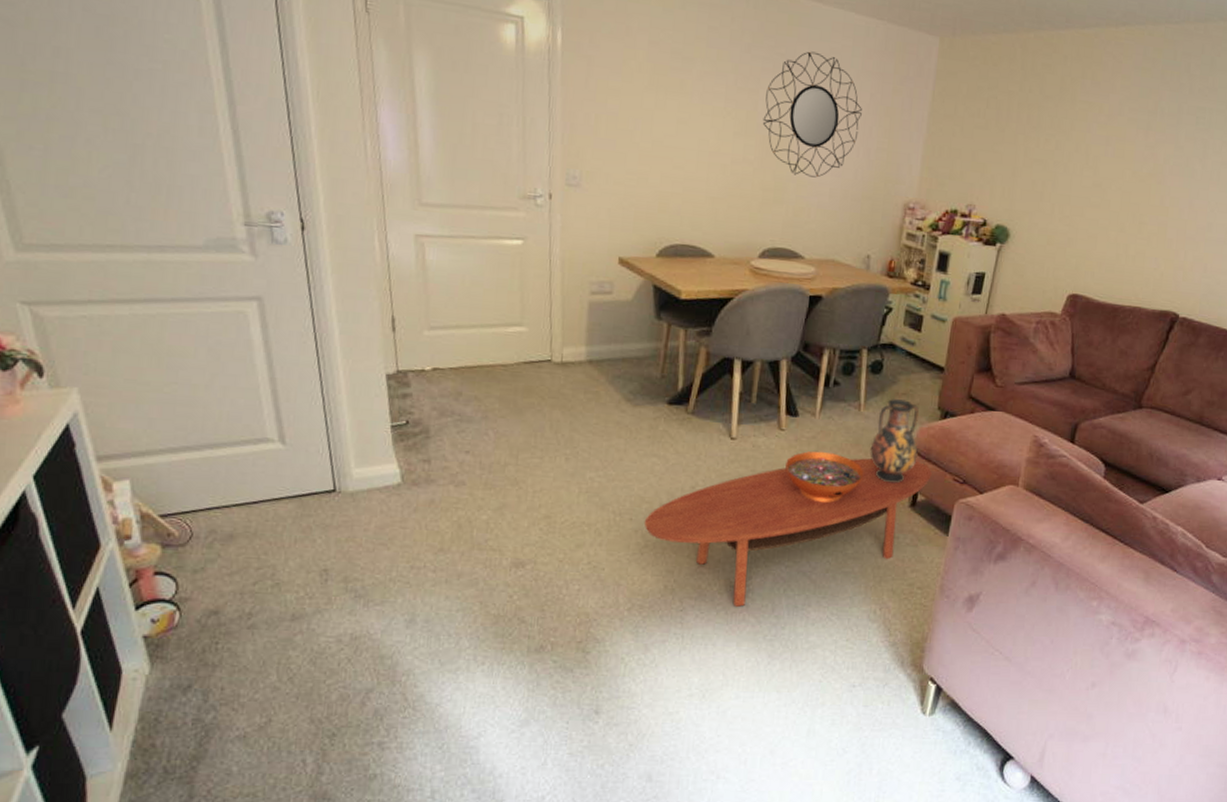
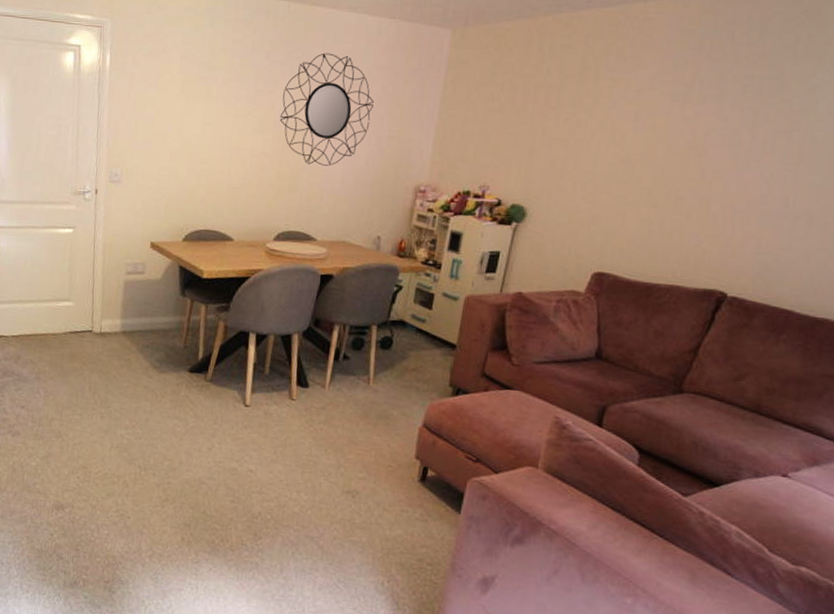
coffee table: present [643,458,932,607] -> none [165,430,443,565]
decorative bowl: present [785,451,864,503] -> none [295,421,373,472]
vase: present [870,399,919,484] -> none [378,374,429,458]

